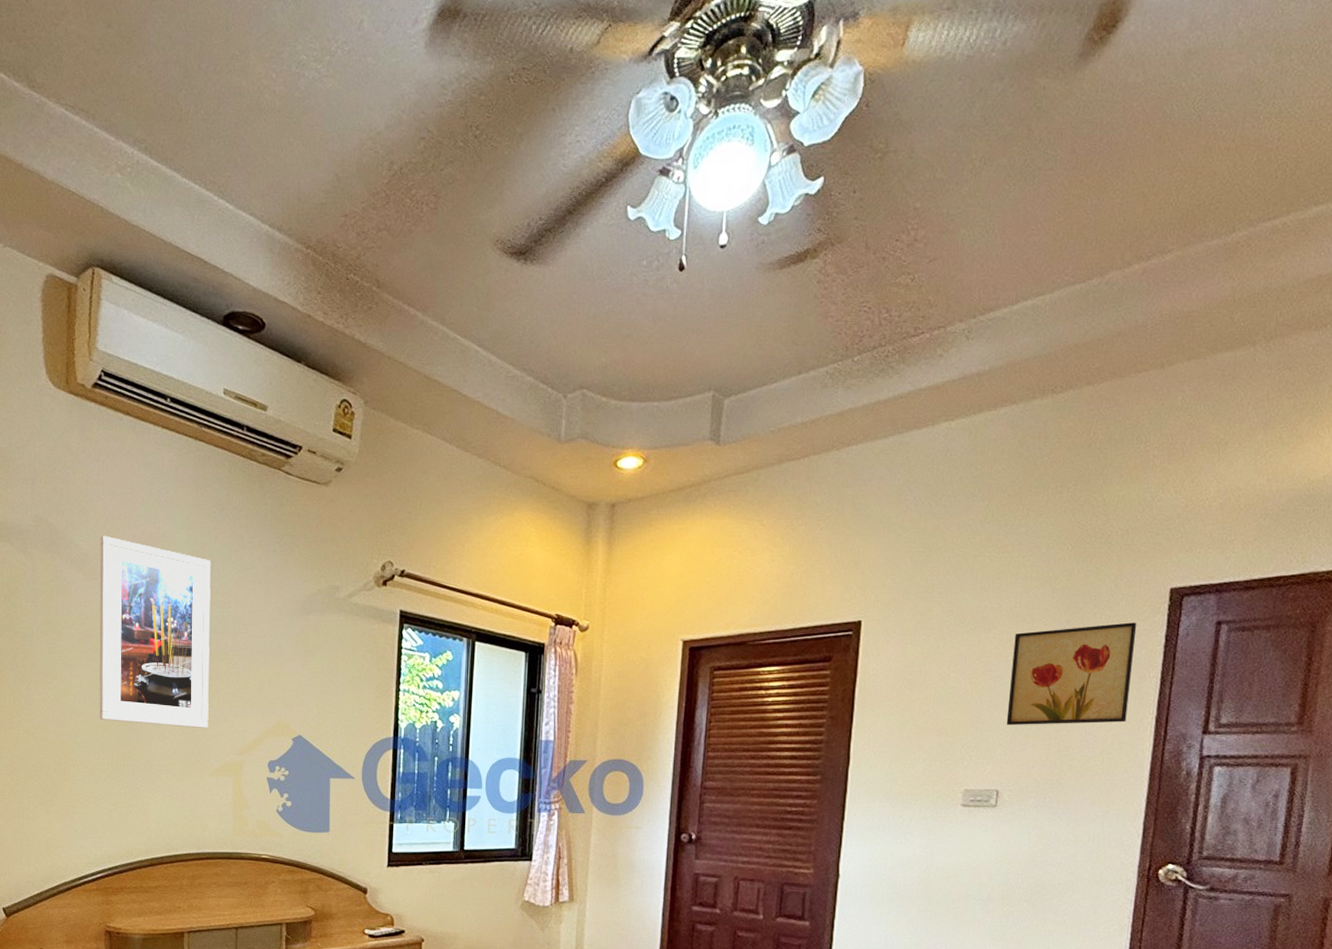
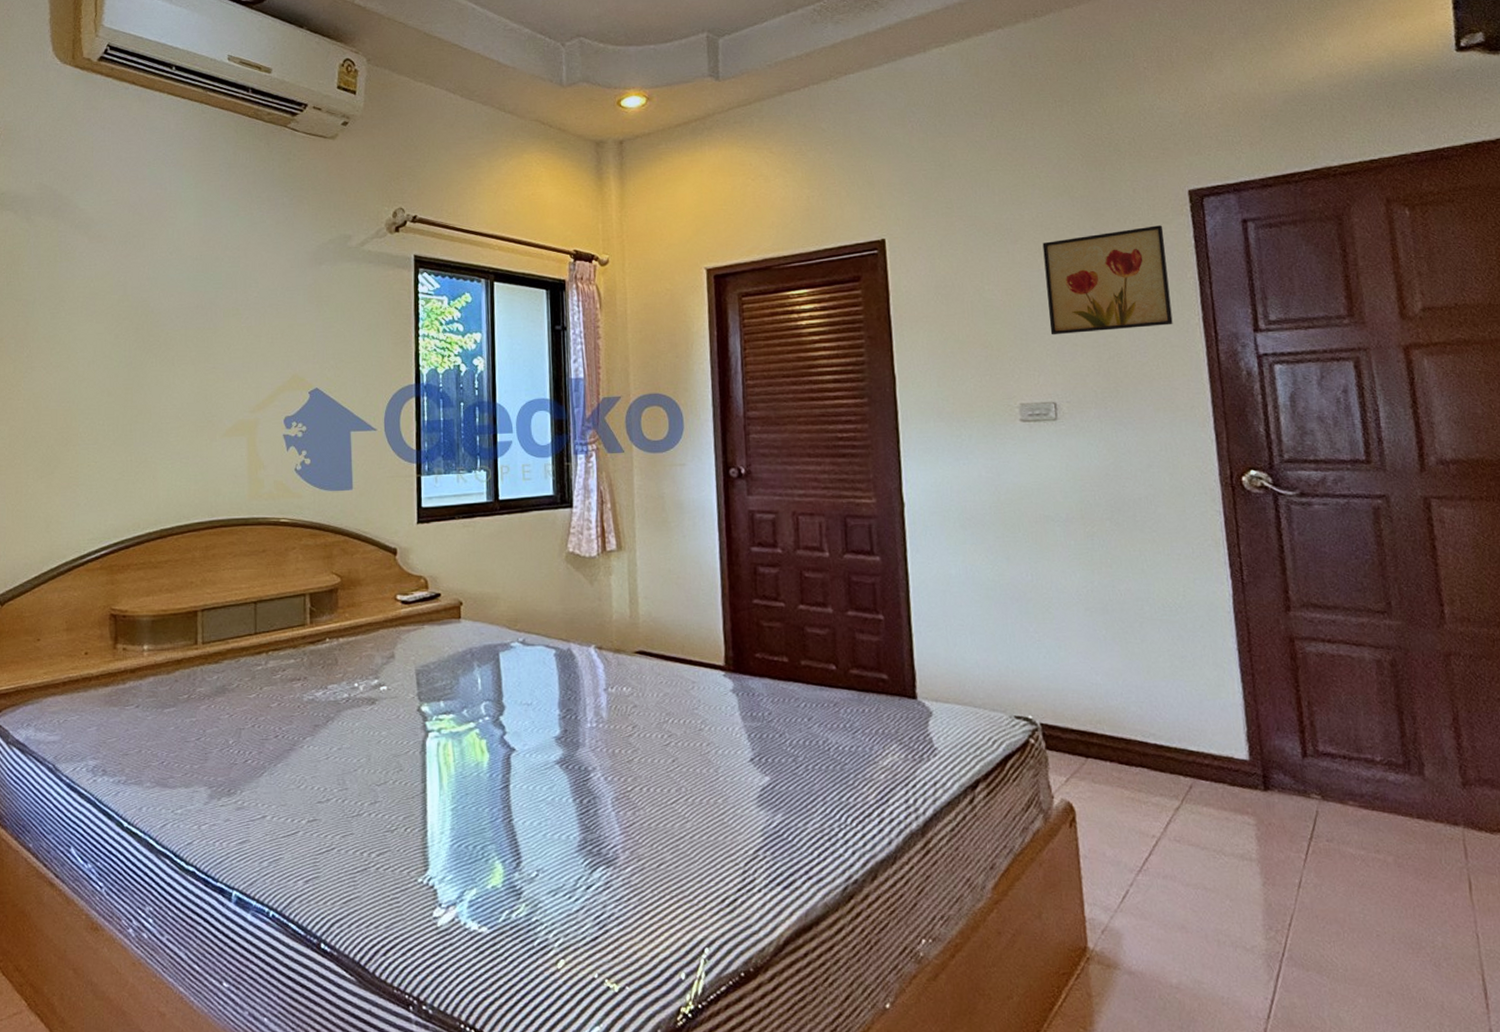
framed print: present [99,535,211,729] -> none [104,199,220,388]

